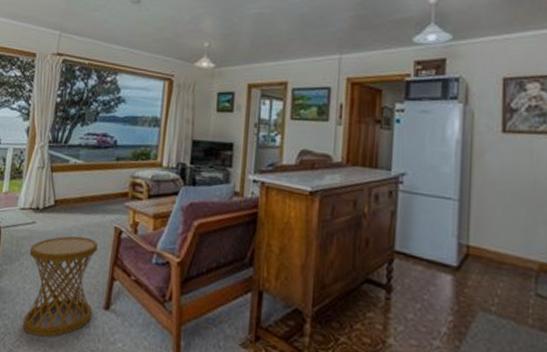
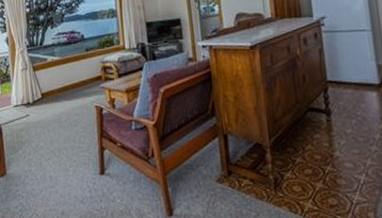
side table: present [22,236,98,337] -> none [28,119,91,207]

